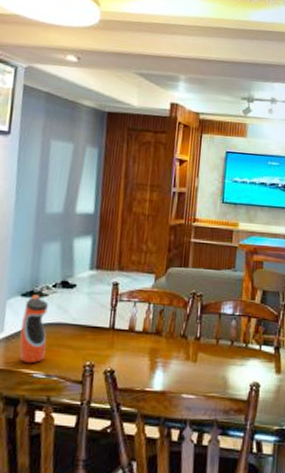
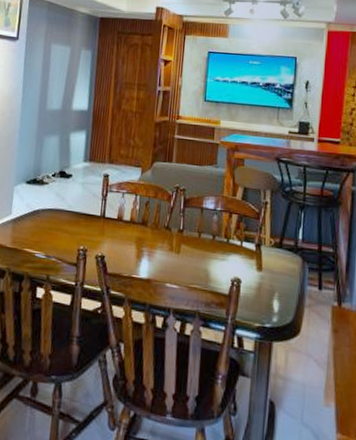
water bottle: present [19,295,48,364] -> none [24,183,48,244]

